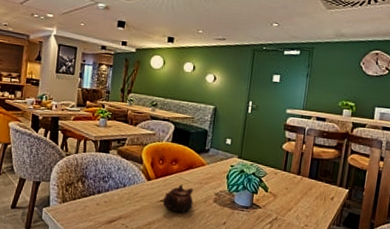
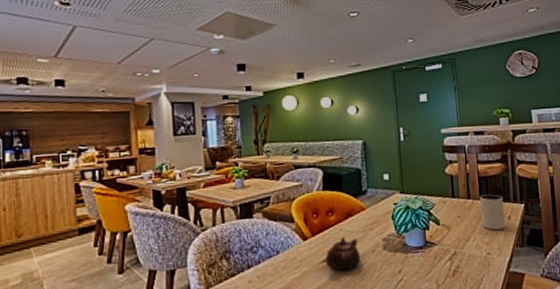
mug: none [305,174,330,207] -> present [479,194,505,230]

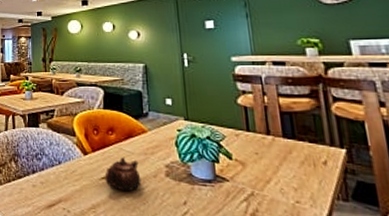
mug: present [479,194,505,230] -> none [282,132,320,175]

